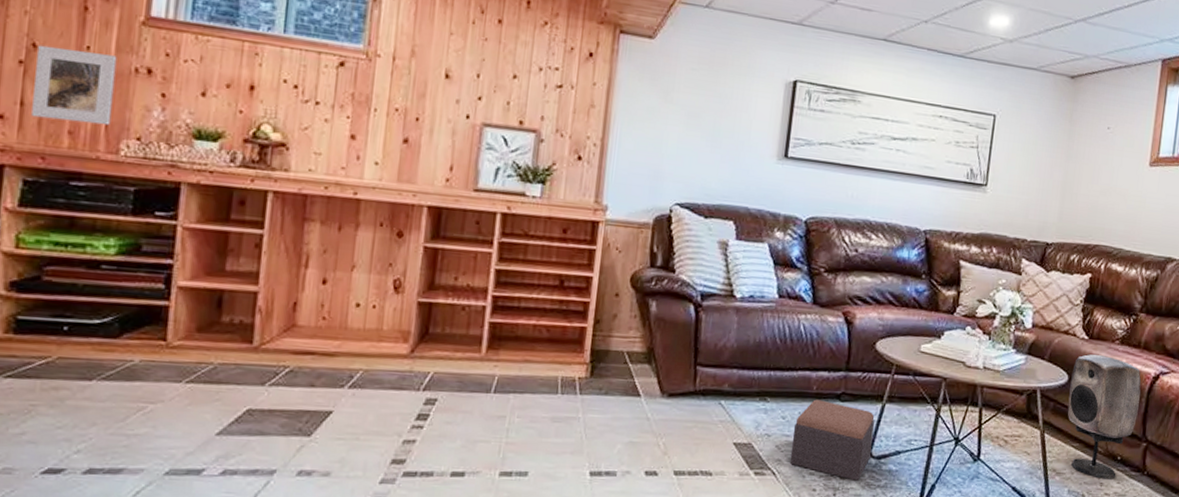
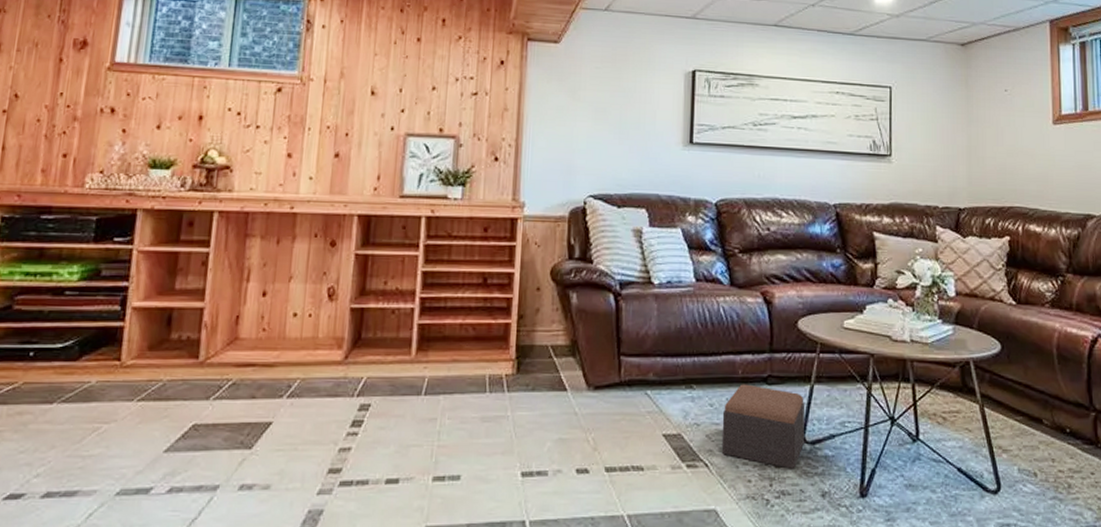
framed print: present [31,44,117,126] -> none [11,95,86,162]
speaker: present [1067,354,1141,480] -> none [1004,320,1082,455]

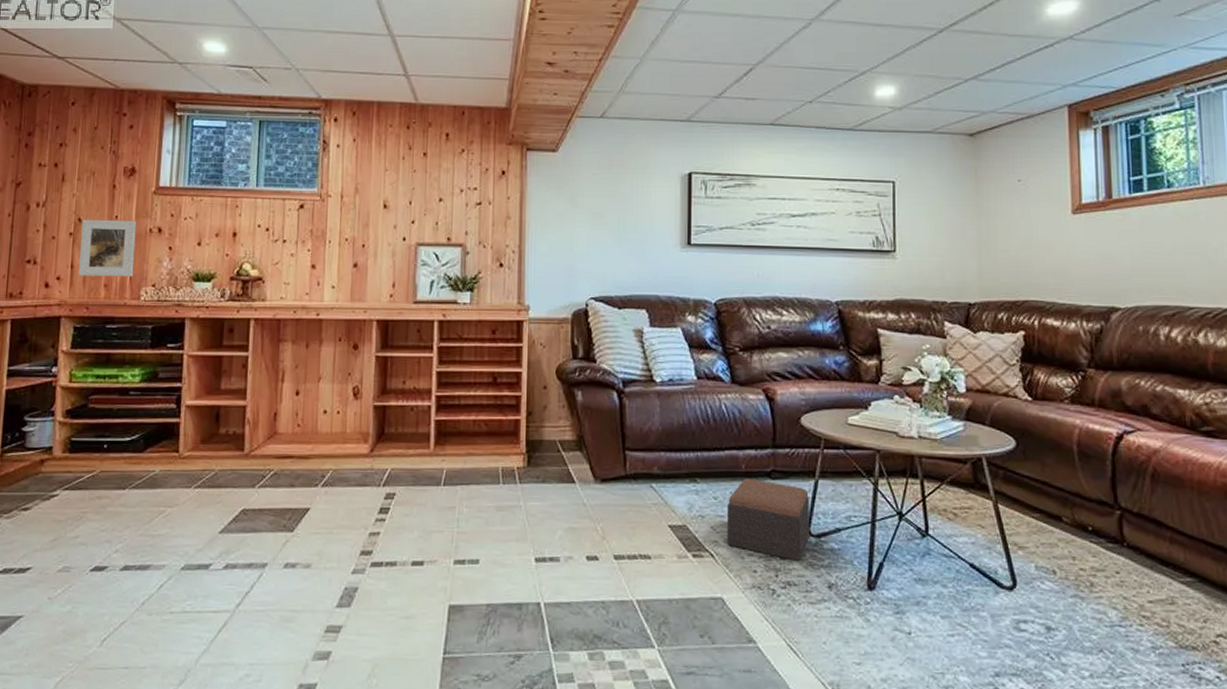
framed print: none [11,95,86,162] -> present [79,219,137,277]

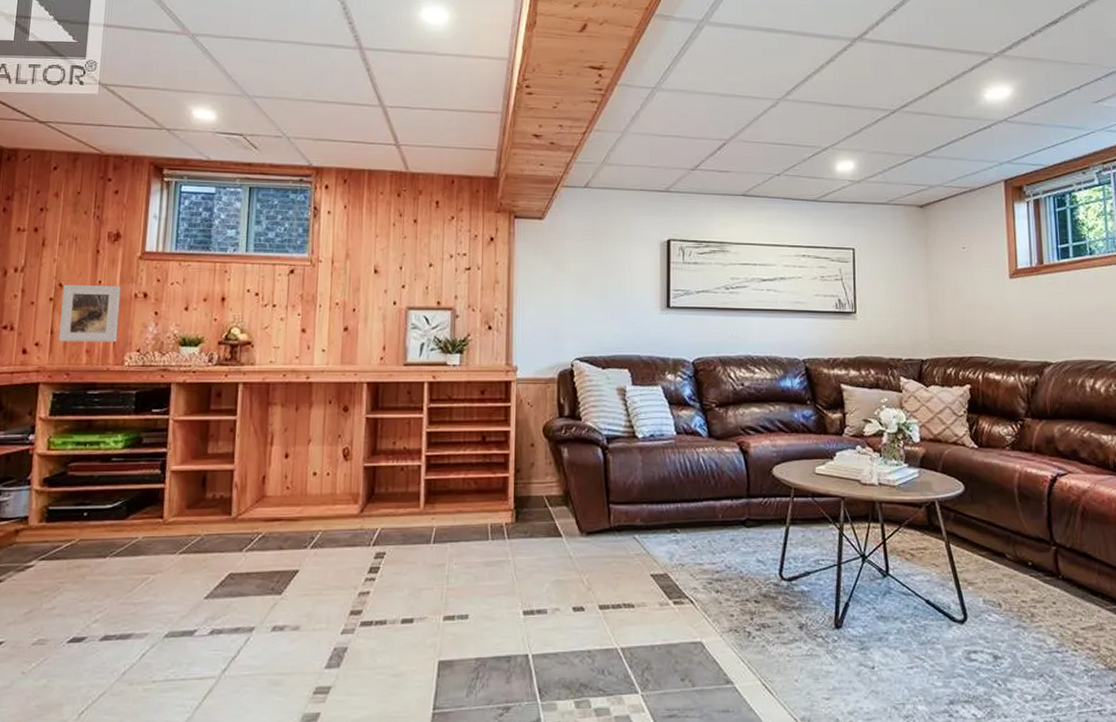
footstool: present [726,478,809,561] -> none [705,527,781,604]

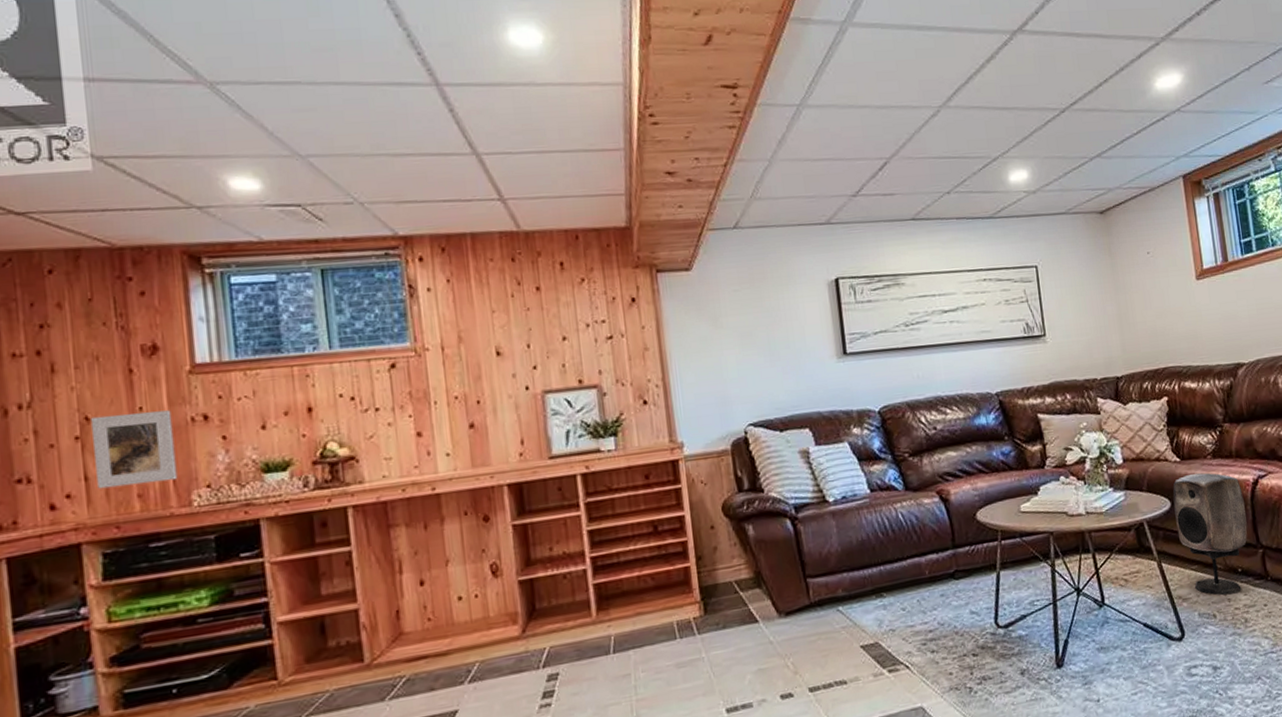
speaker: none [967,463,1042,586] -> present [1173,473,1248,596]

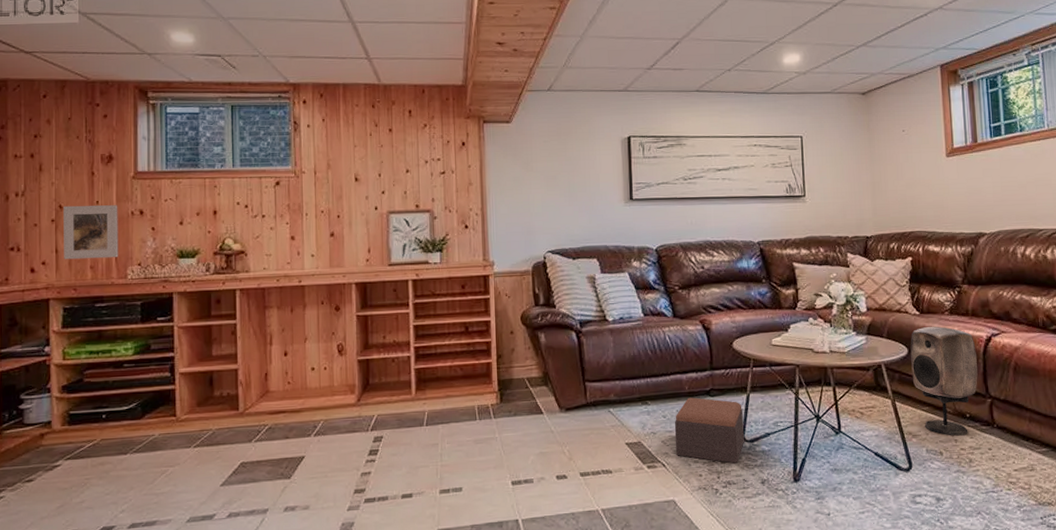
footstool: none [915,582,998,656] -> present [674,397,744,464]

